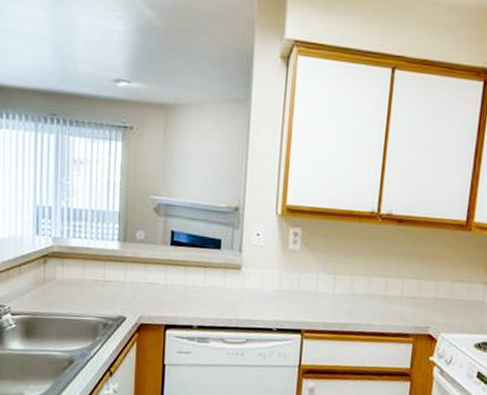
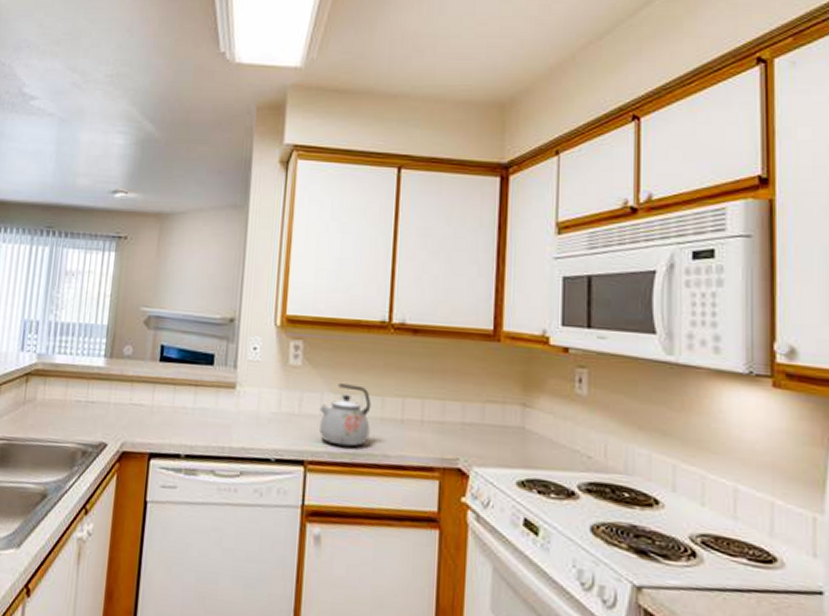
kettle: none [315,265,360,318] -> present [319,383,372,447]

